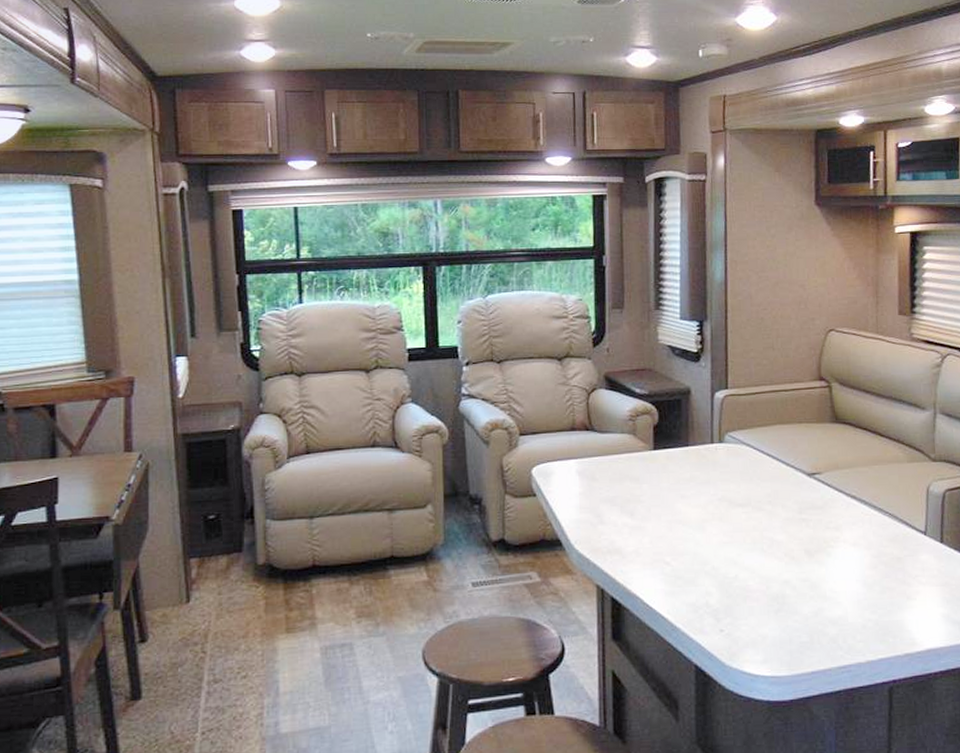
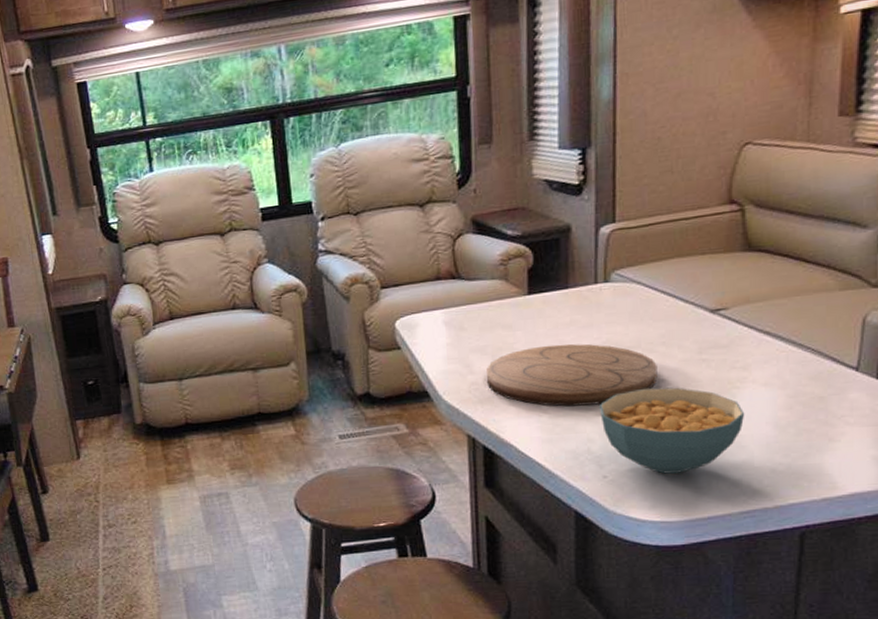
cutting board: none [615,498,766,560] -> present [486,344,658,407]
cereal bowl: none [716,544,839,628] -> present [600,387,745,474]

